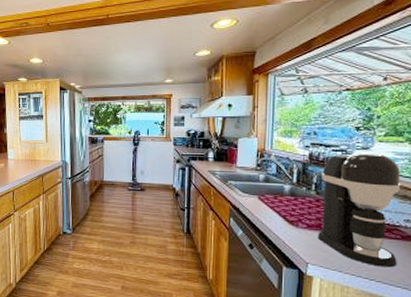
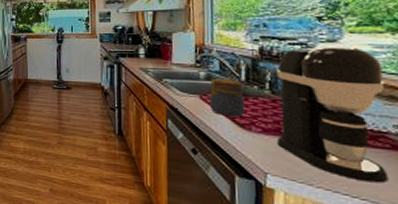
jar: none [265,181,295,215] -> present [209,79,245,118]

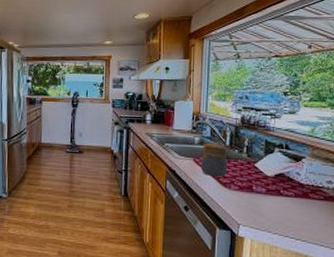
coffee maker: present [277,45,389,184] -> none [249,116,324,227]

